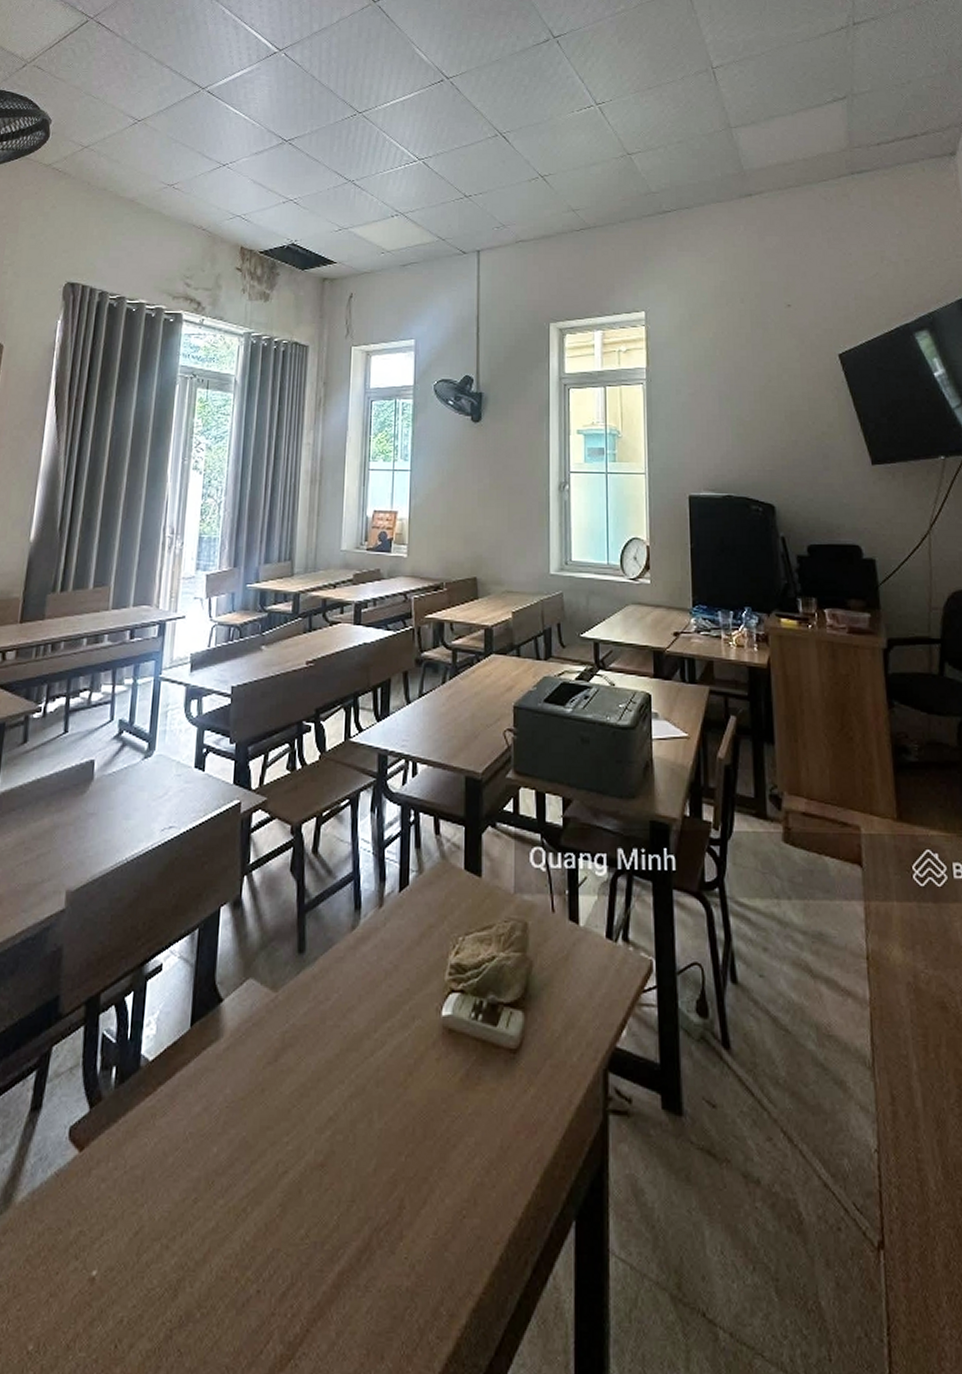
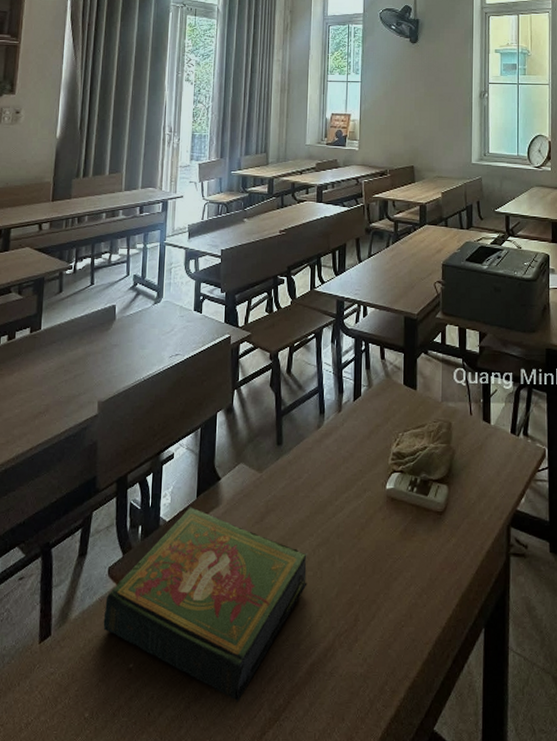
book: none [59,1040,336,1330] -> present [103,507,307,702]

